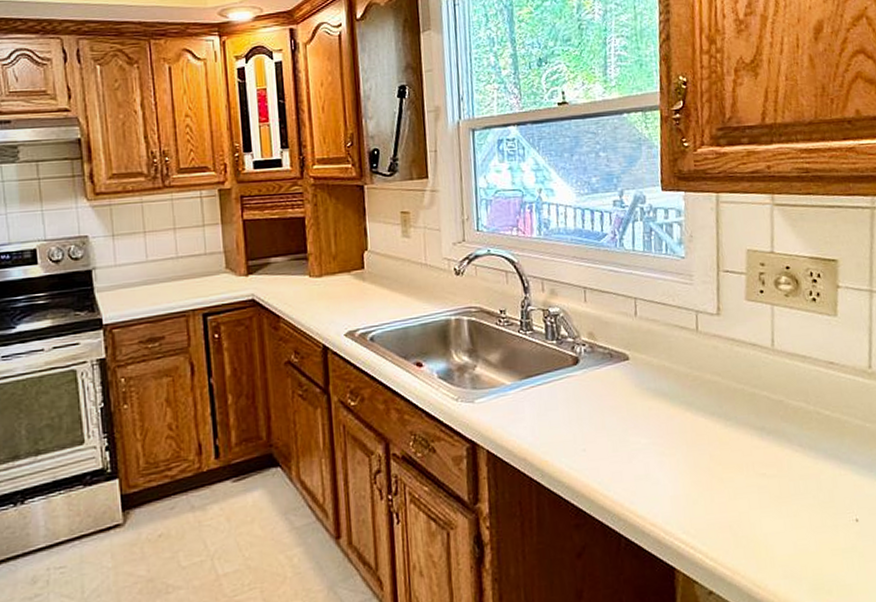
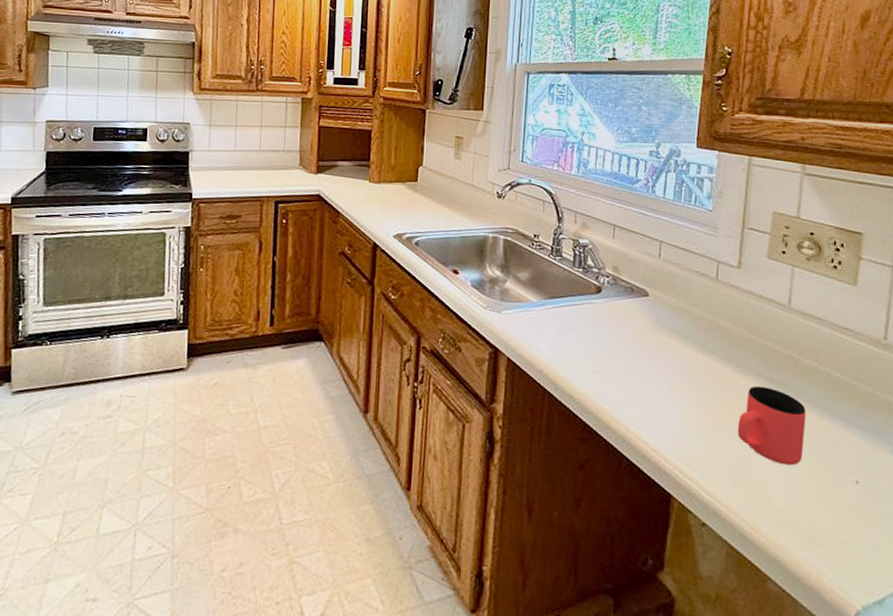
cup: none [734,436,802,516] -> present [737,385,806,466]

